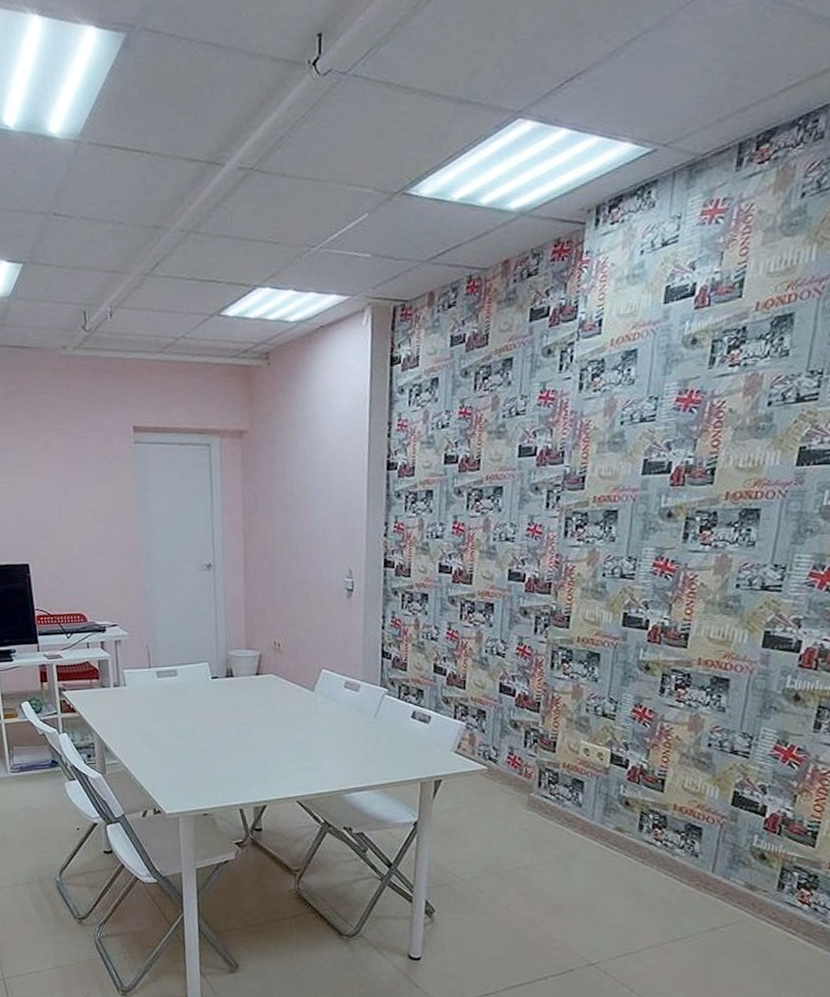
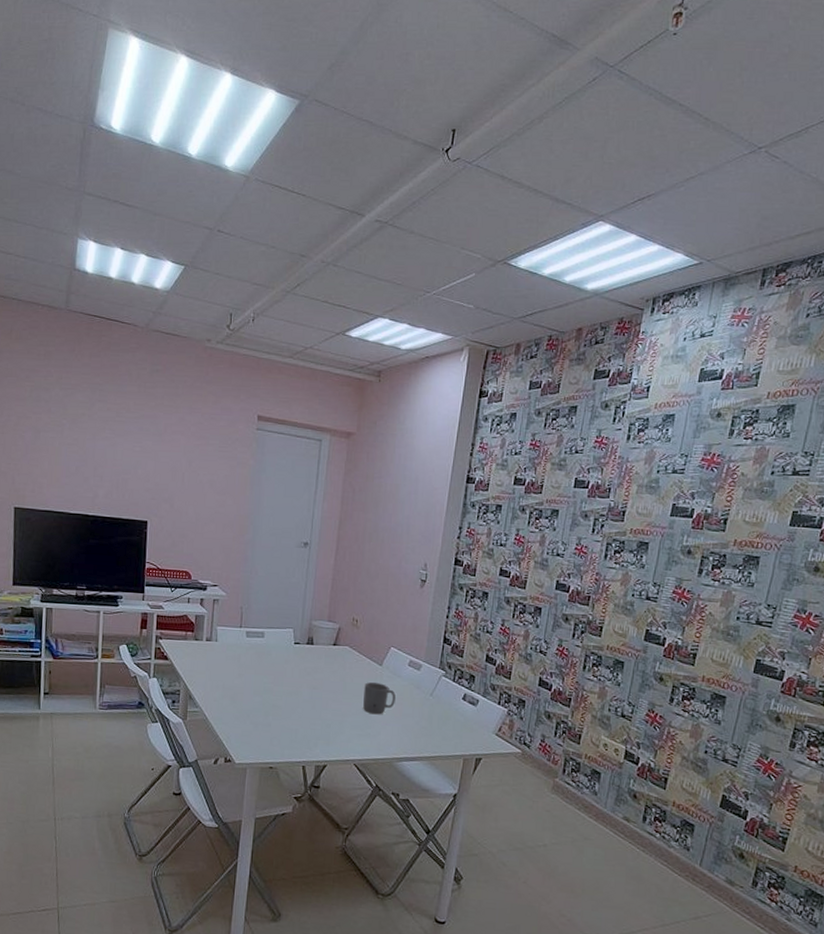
mug: none [297,710,335,746] -> present [362,682,396,715]

